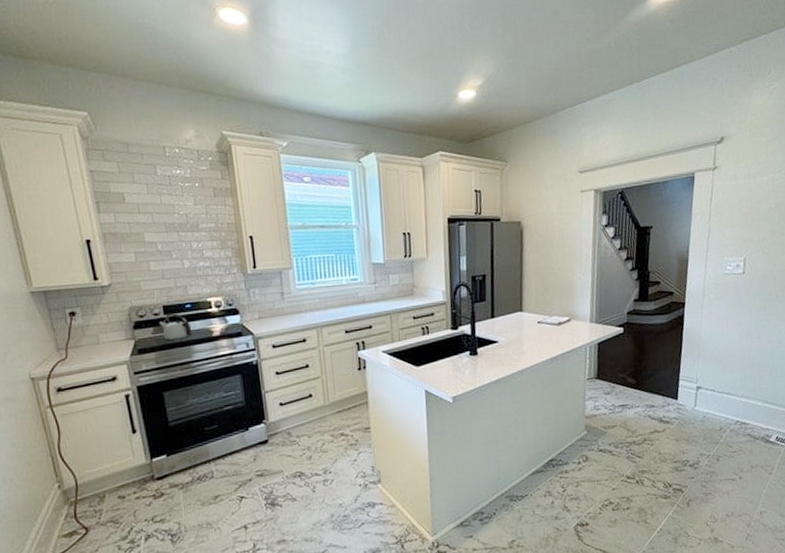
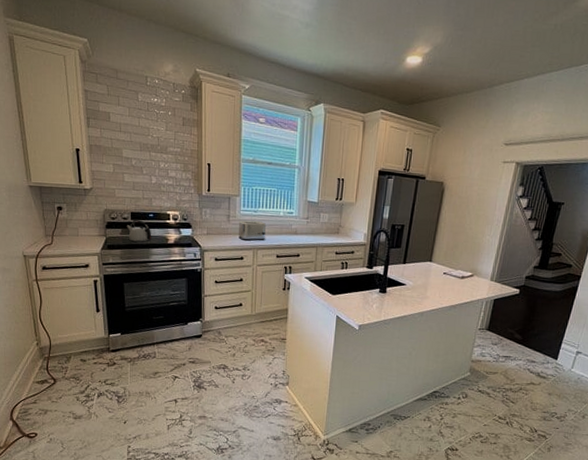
toaster: none [294,294,329,320] -> present [238,220,267,242]

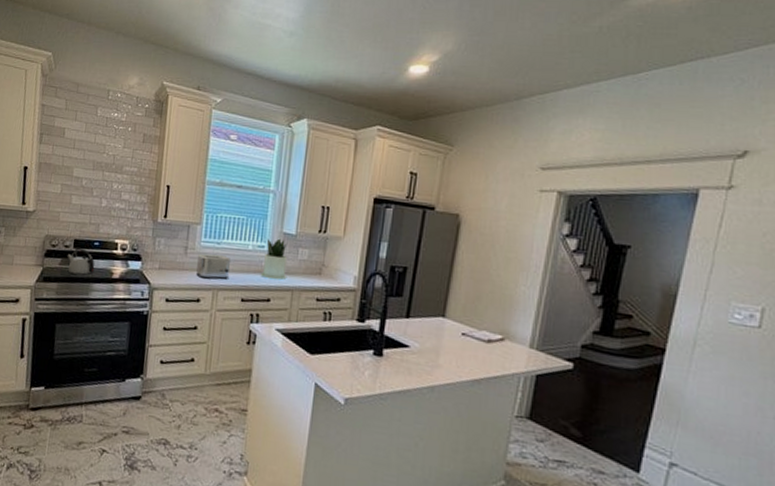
planter: none [290,206,312,240] -> present [260,238,288,281]

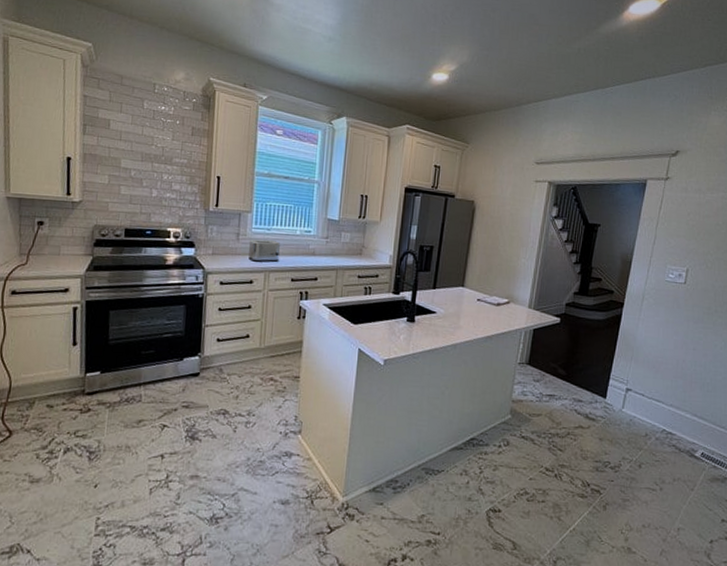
kettle: present [67,247,95,276] -> none [118,236,148,264]
planter: present [260,238,288,281] -> none [308,224,332,261]

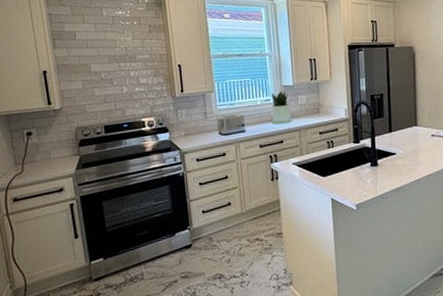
planter: none [308,224,332,261] -> present [270,91,293,125]

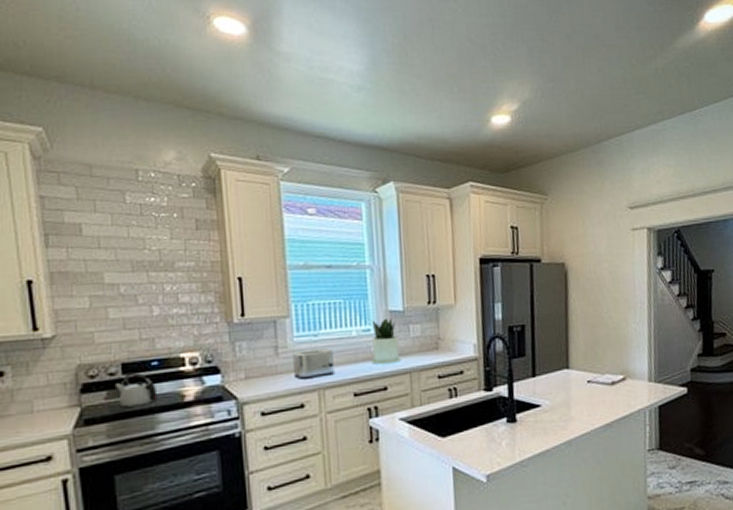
kettle: none [100,131,128,157] -> present [114,371,158,409]

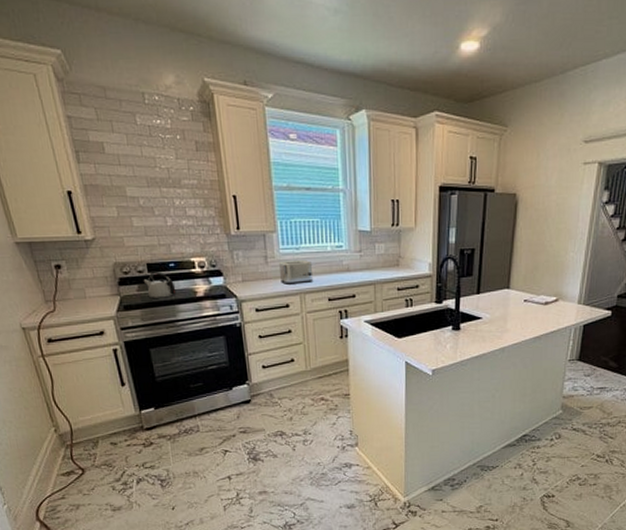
planter: present [370,317,402,366] -> none [342,236,368,277]

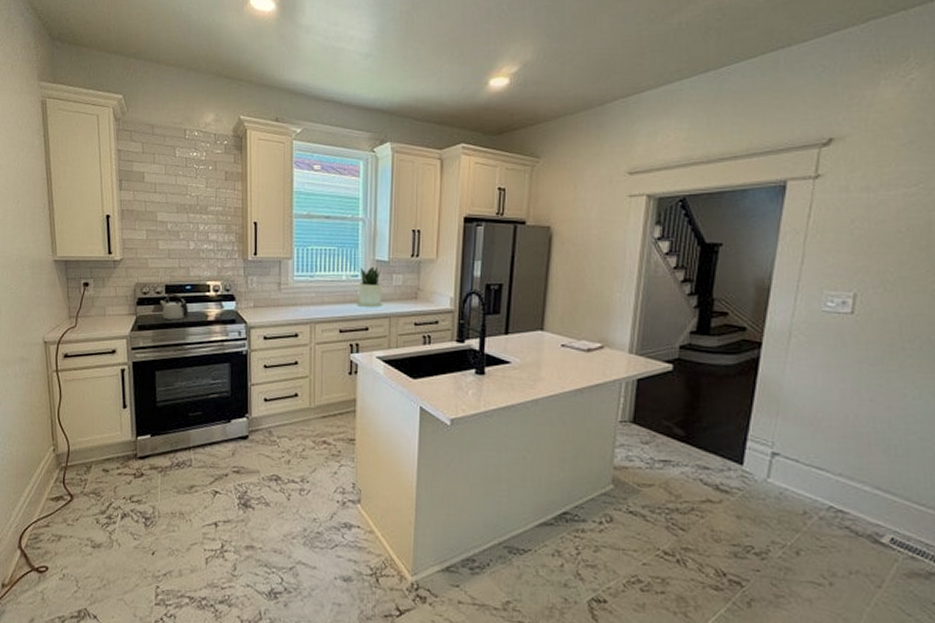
toaster: present [278,260,313,286] -> none [291,288,326,314]
planter: none [342,236,368,277] -> present [356,266,384,308]

